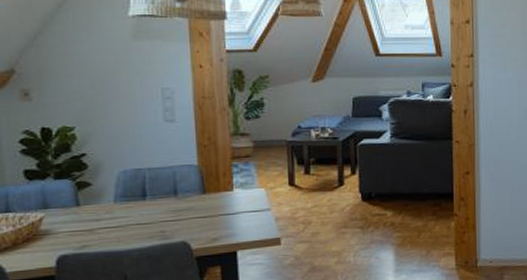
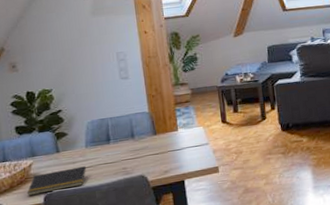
notepad: none [35,225,114,256] -> present [27,166,87,196]

